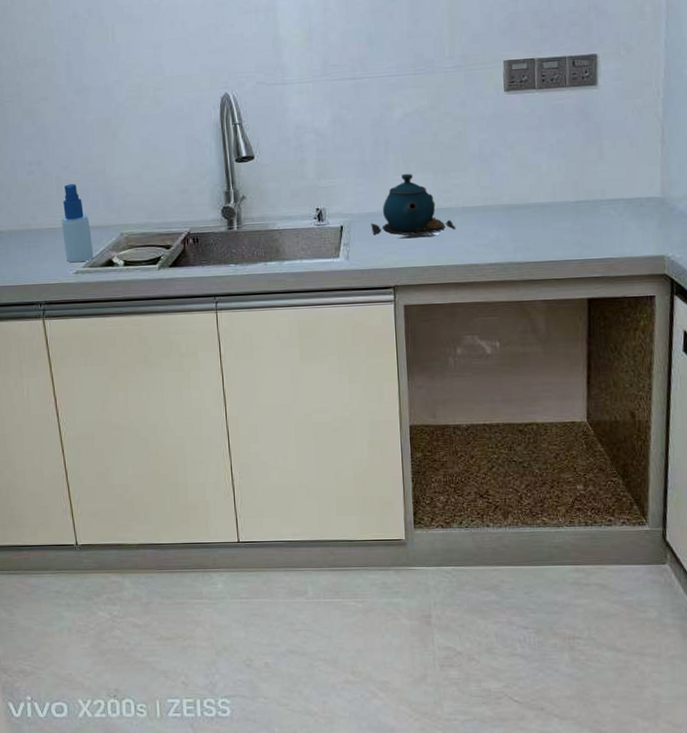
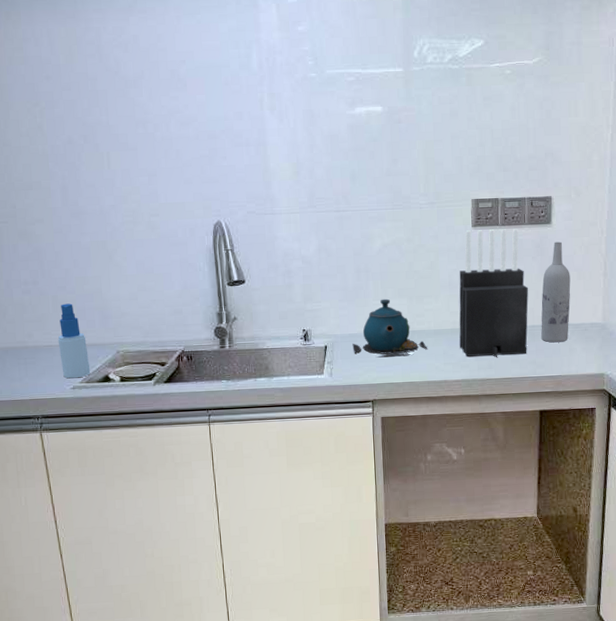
knife block: none [490,91,572,238] -> present [459,228,529,357]
wine bottle: none [587,105,622,221] -> present [541,241,571,343]

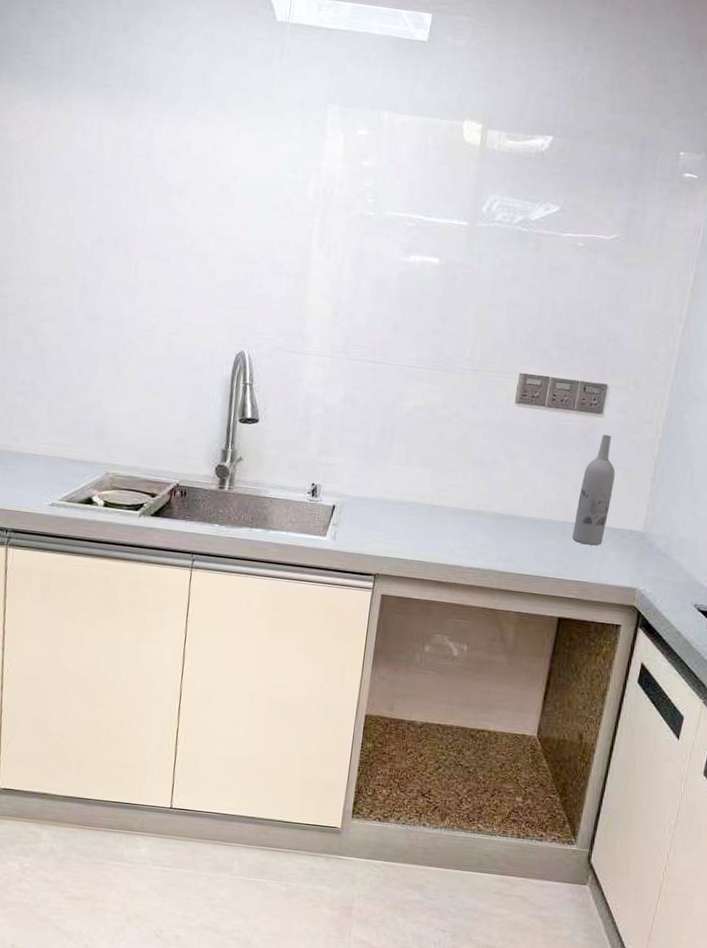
spray bottle: present [57,303,91,379] -> none [43,412,76,495]
teapot: present [352,298,427,358] -> none [363,464,445,532]
knife block: present [459,228,529,357] -> none [481,406,567,552]

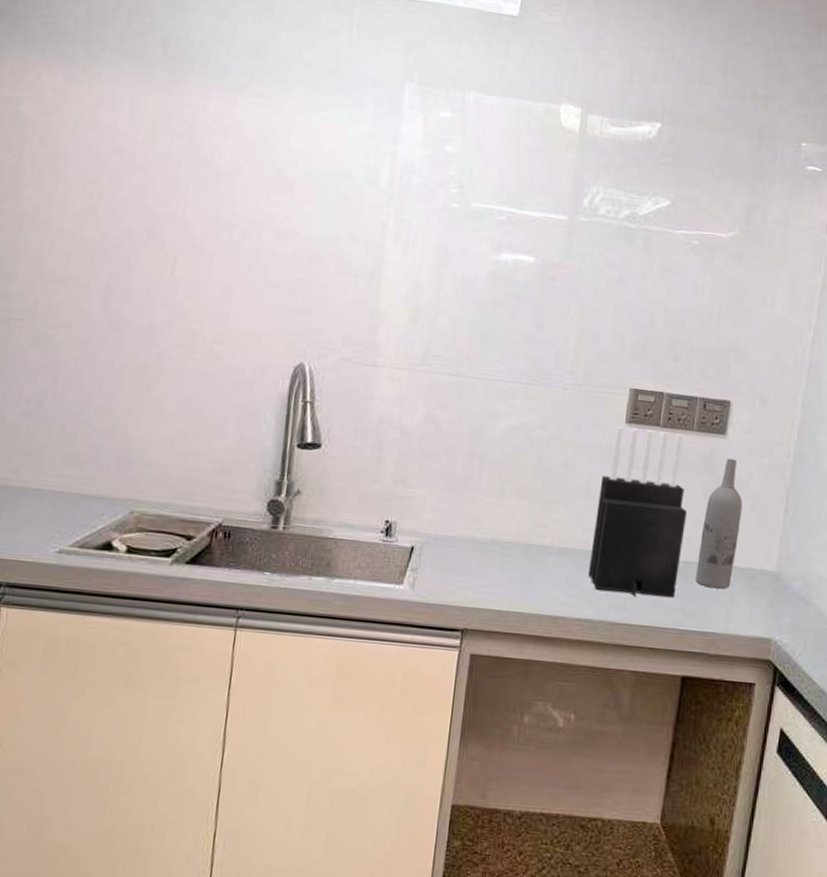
knife block: none [481,406,567,552] -> present [588,426,688,598]

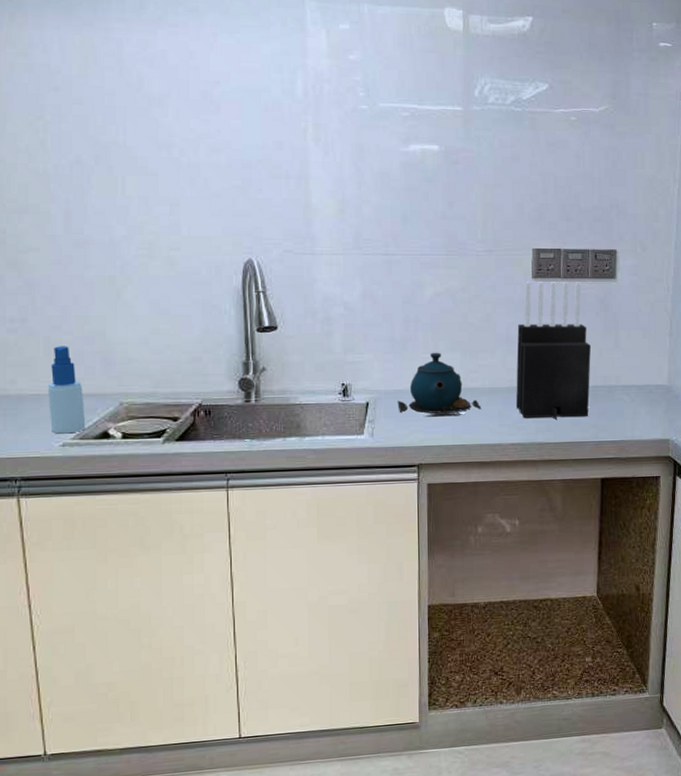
spray bottle: none [49,437,92,539] -> present [47,346,86,434]
teapot: none [447,496,546,577] -> present [398,352,481,417]
wine bottle: present [696,458,743,589] -> none [603,297,635,405]

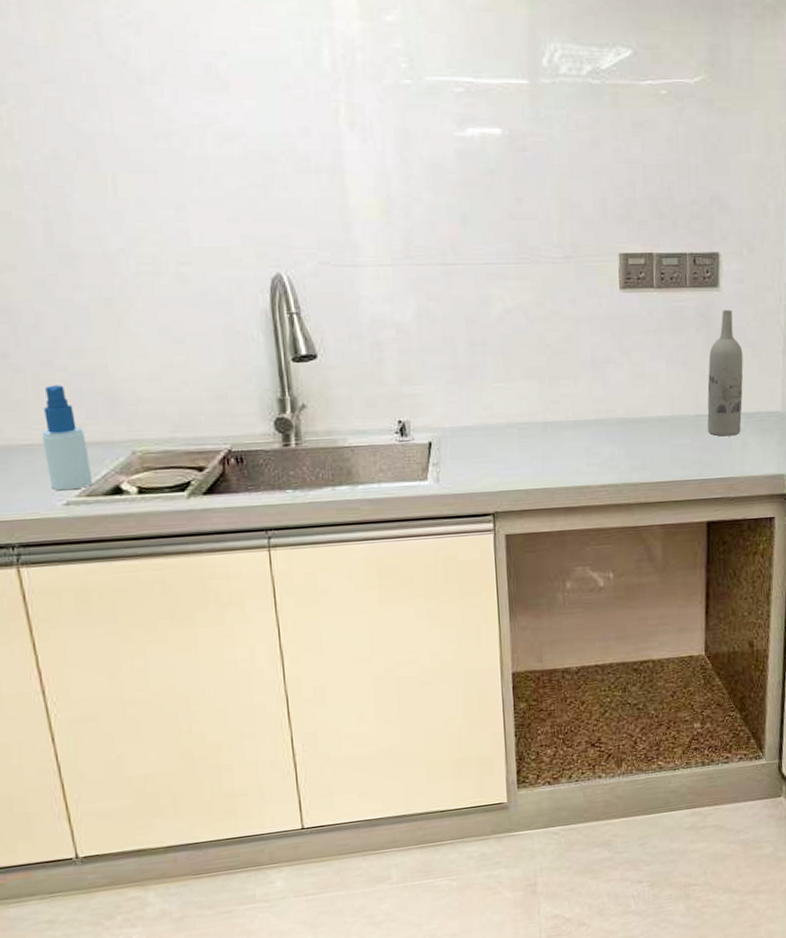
teapot: present [398,352,481,417] -> none [466,380,564,457]
knife block: present [516,282,592,419] -> none [604,292,692,455]
wine bottle: none [603,297,635,405] -> present [707,309,744,437]

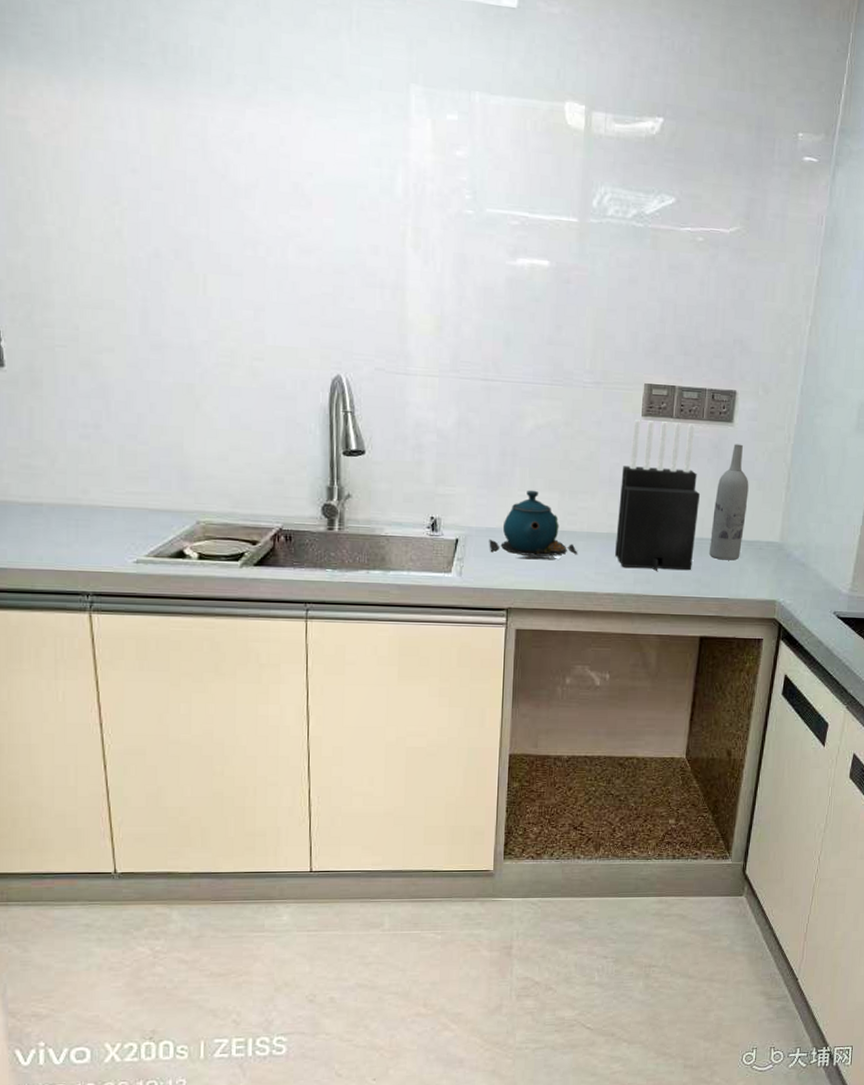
spray bottle: present [41,385,93,491] -> none [121,456,161,550]
teapot: none [466,380,564,457] -> present [489,490,577,560]
knife block: none [604,292,692,455] -> present [615,420,701,571]

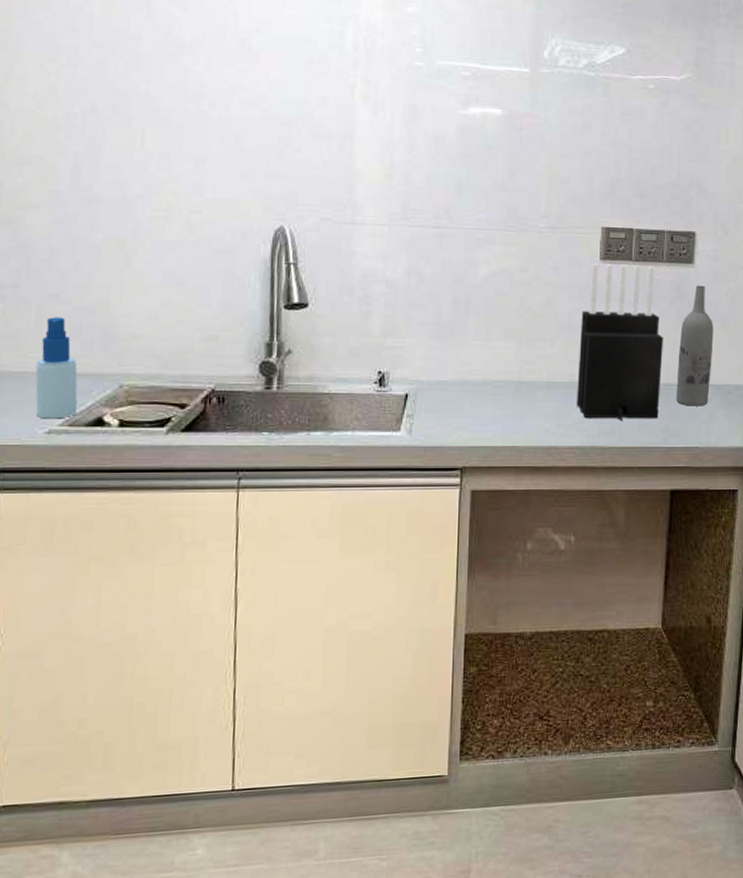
spray bottle: none [121,456,161,550] -> present [35,317,78,419]
teapot: present [489,490,577,560] -> none [441,339,536,413]

